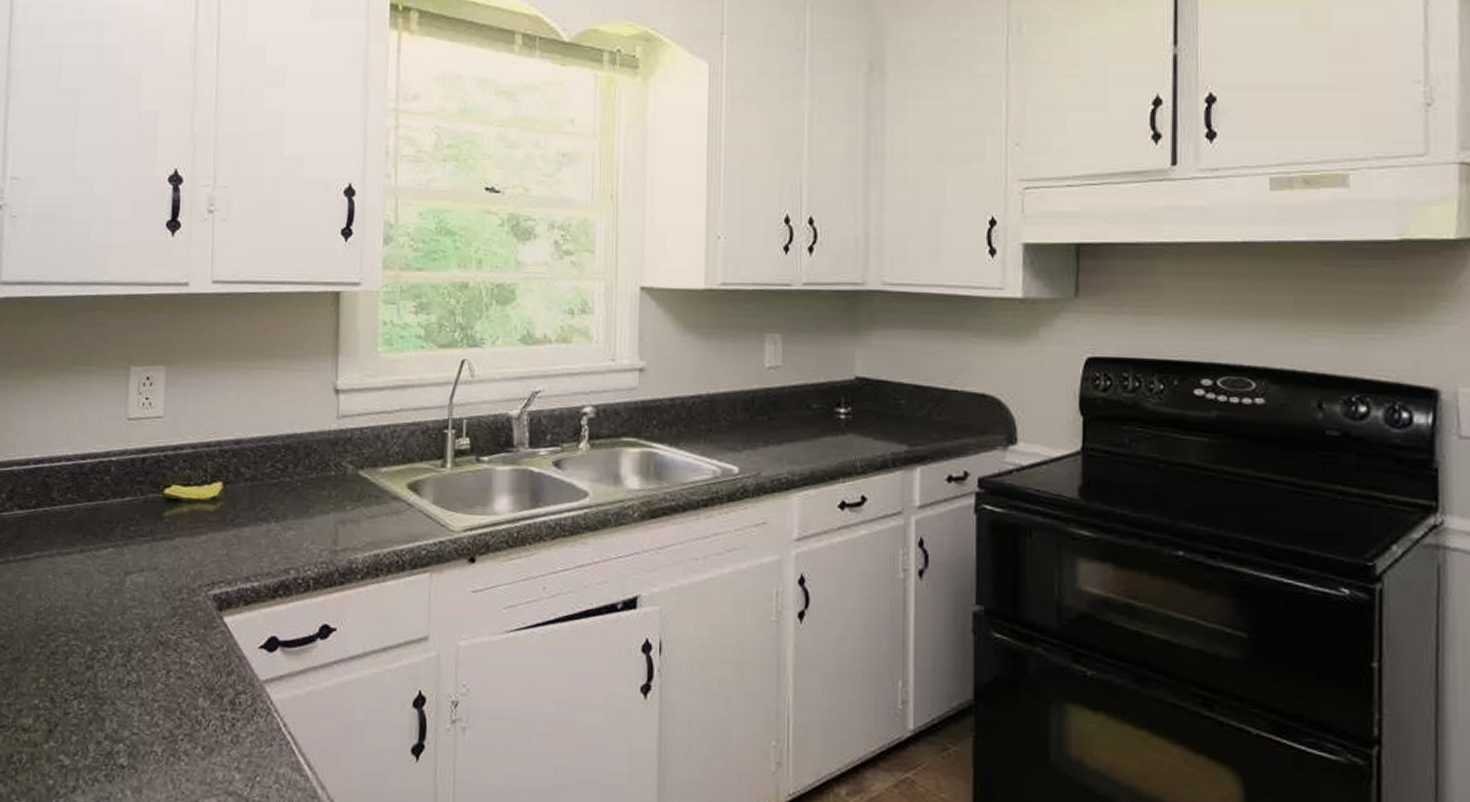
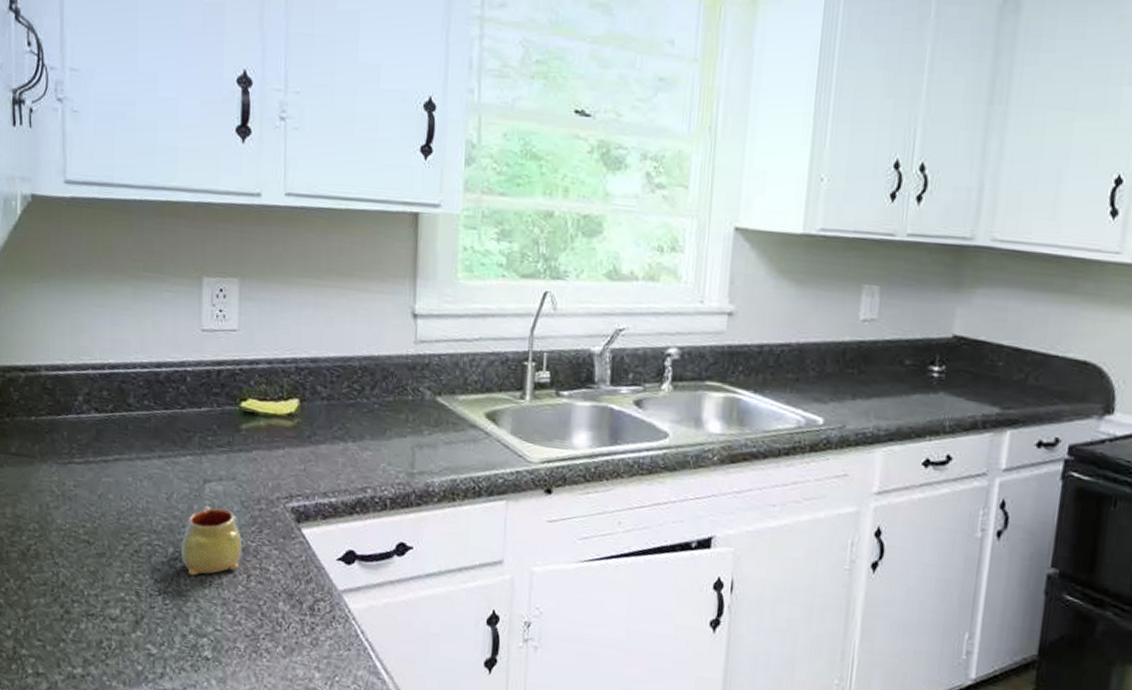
mug: none [99,598,163,676] -> present [181,505,243,576]

